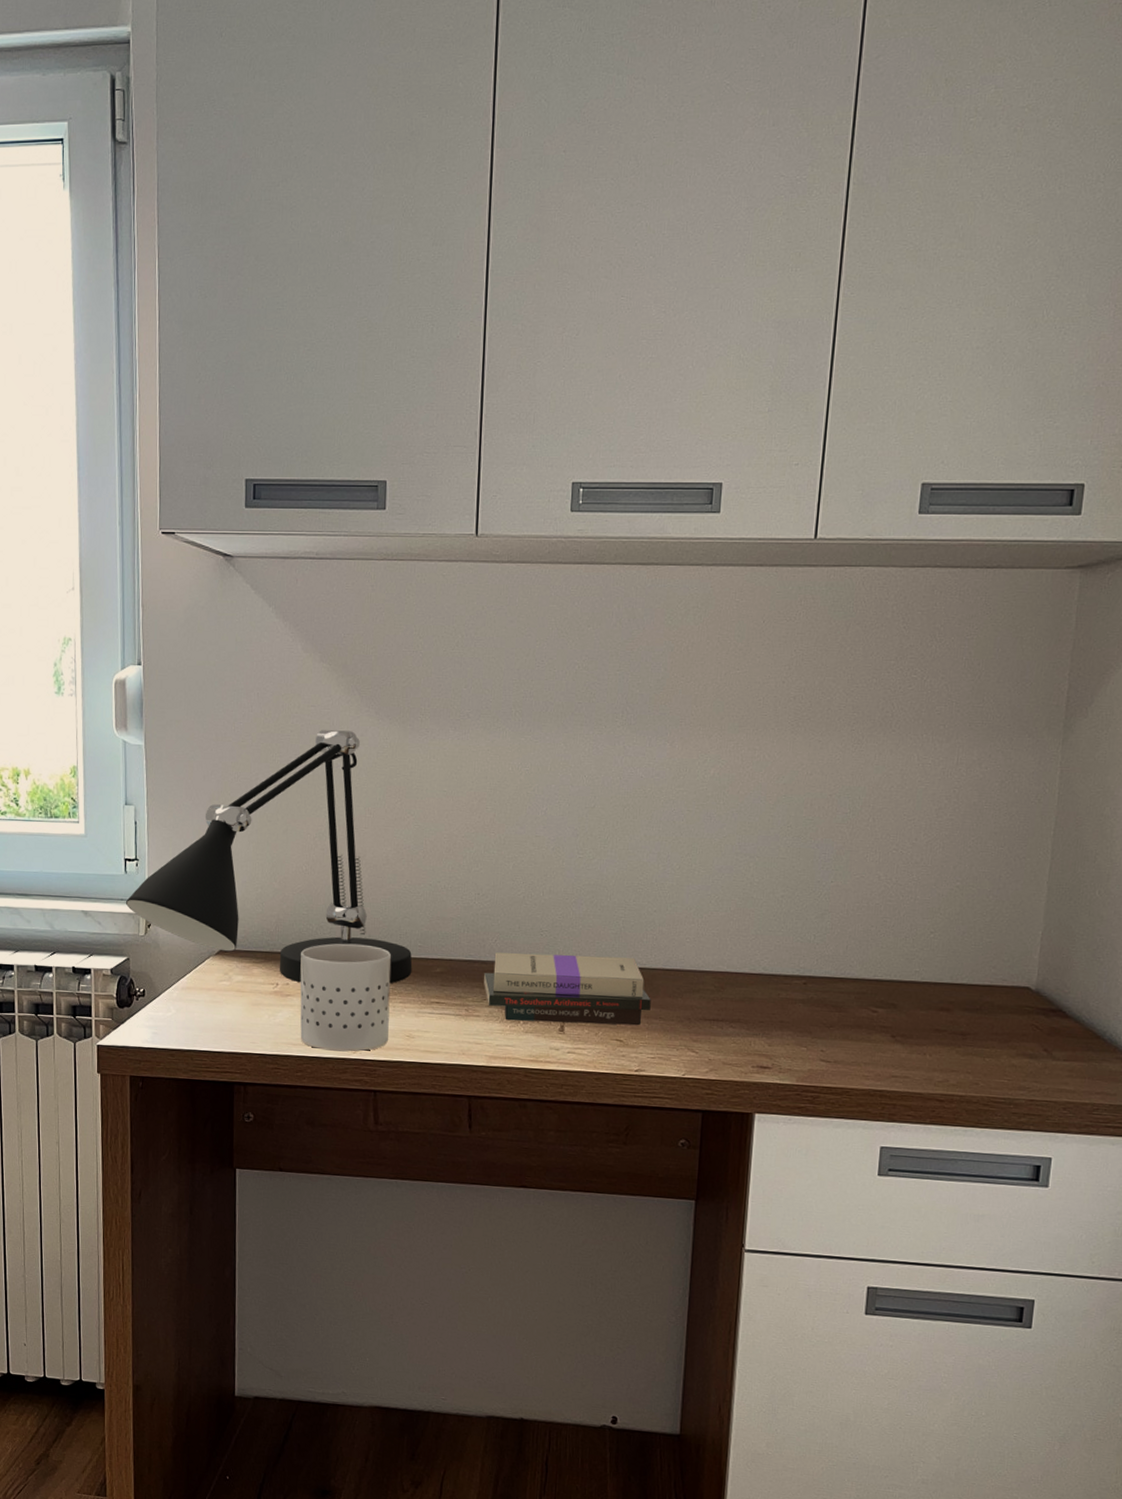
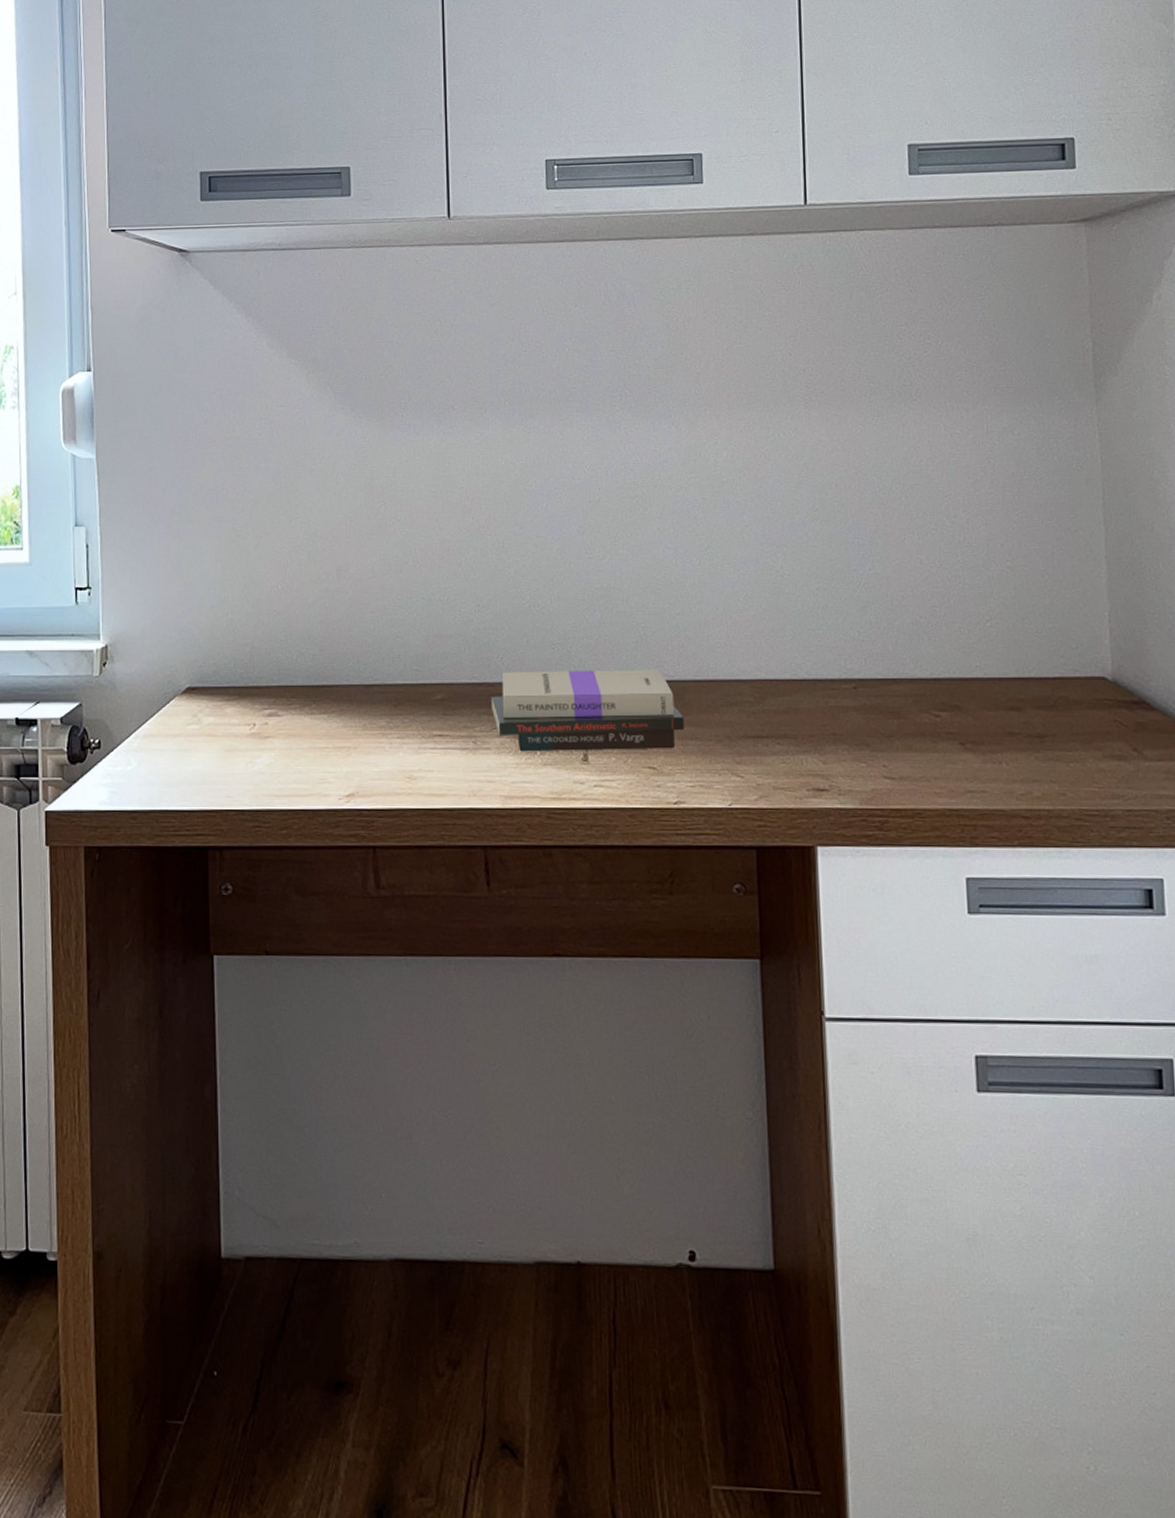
desk lamp: present [125,730,413,984] -> none [76,431,409,722]
mug: present [300,943,392,1052] -> none [280,671,386,801]

